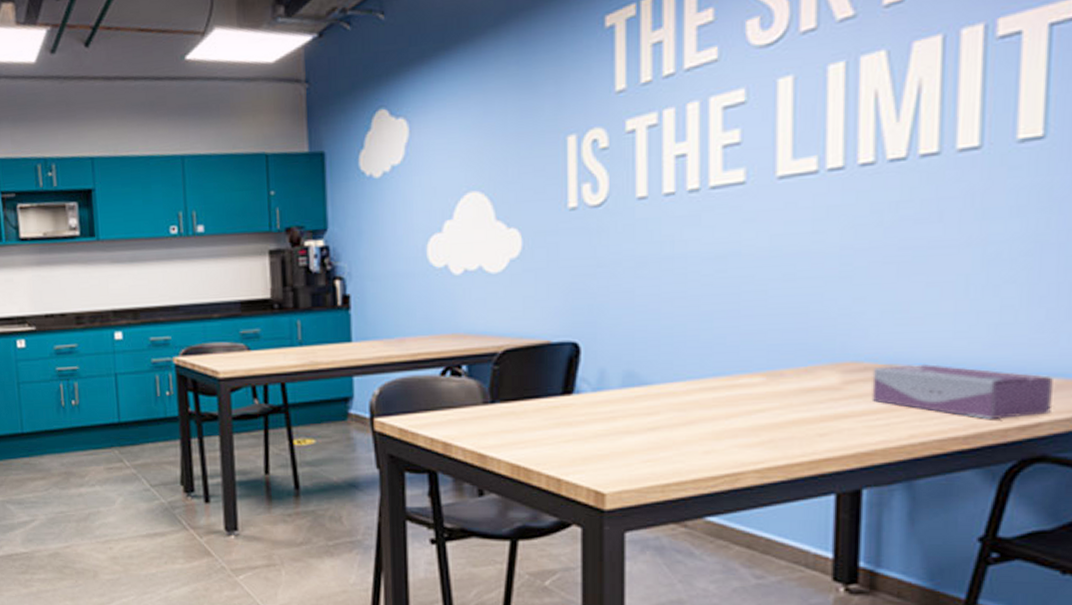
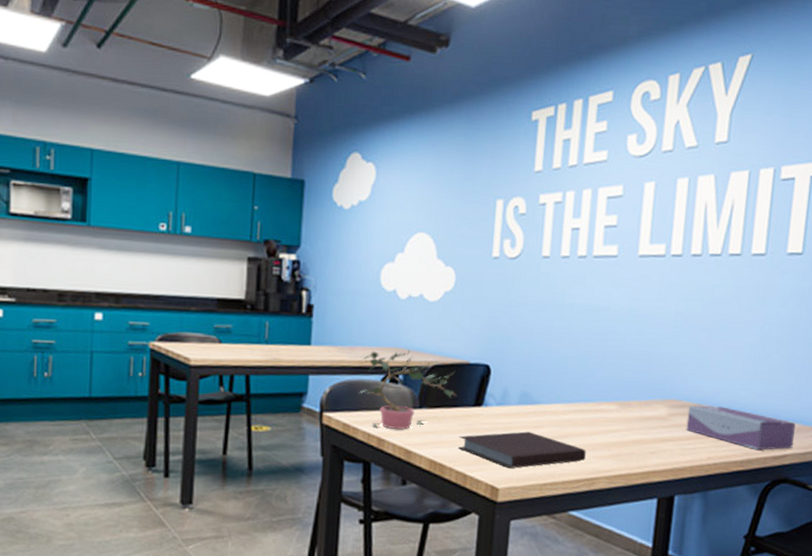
potted plant: none [412,335,539,431] -> present [359,350,457,430]
notebook: none [545,420,723,467] -> present [457,431,586,468]

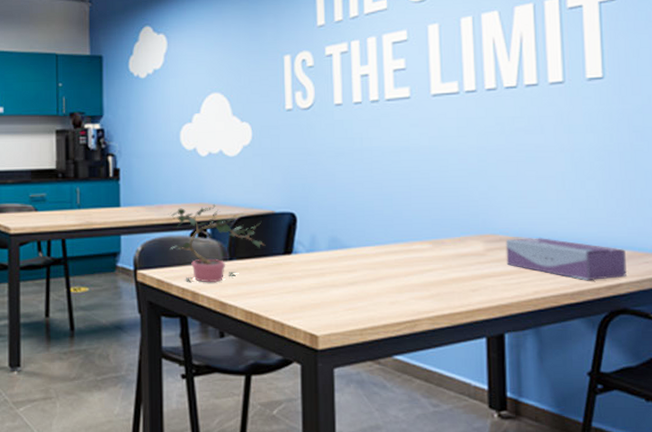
notebook: present [457,431,586,468] -> none [271,276,404,314]

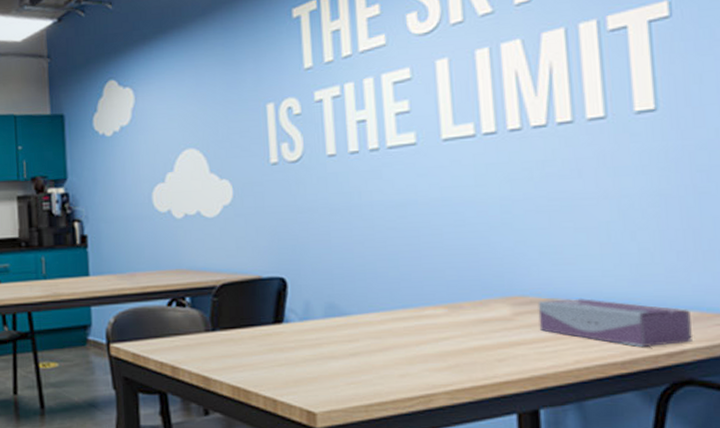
potted plant: present [168,204,266,283] -> none [142,271,253,356]

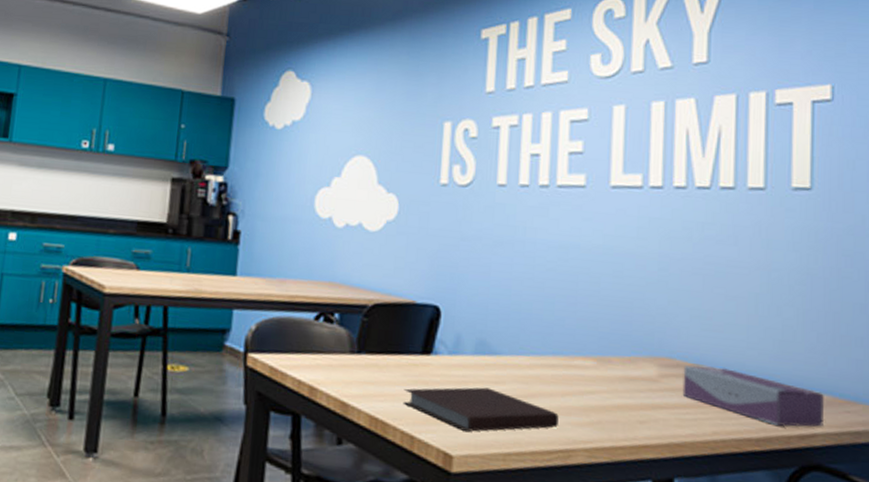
notebook: none [261,347,416,389] -> present [403,387,559,432]

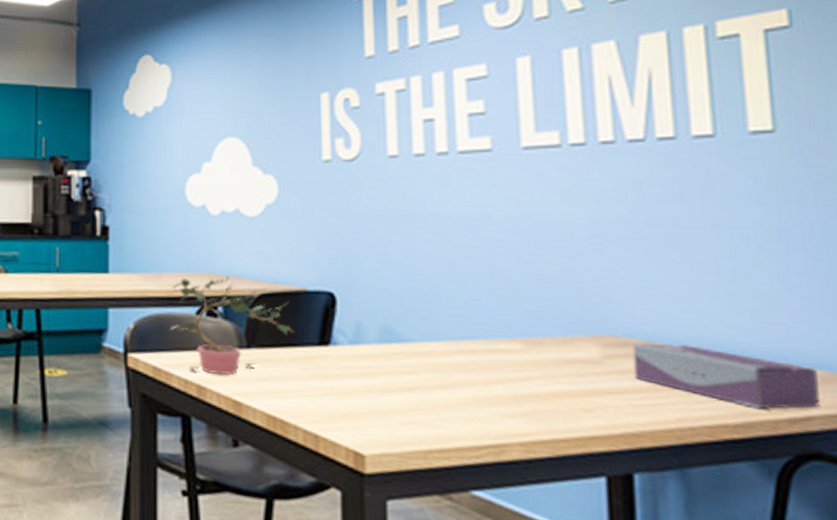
potted plant: none [289,285,402,379] -> present [168,276,295,376]
notebook: present [403,387,559,432] -> none [302,378,485,428]

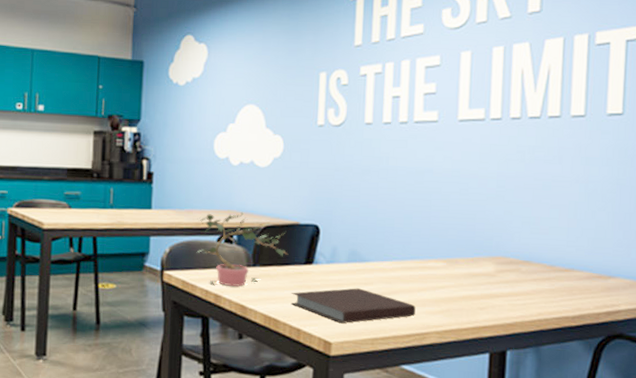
notebook: none [302,378,485,428] -> present [290,288,416,323]
tissue box: present [632,343,822,409] -> none [514,262,627,306]

